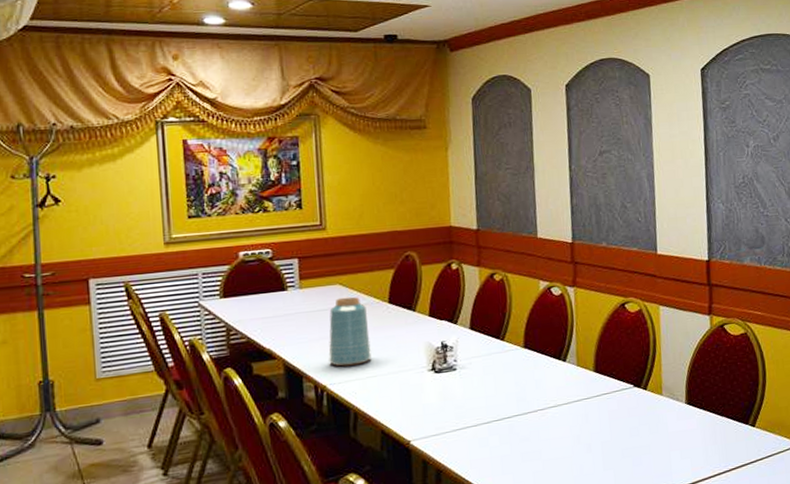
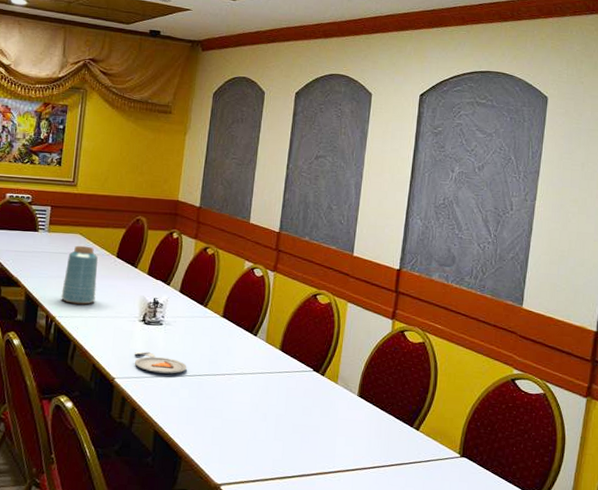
dinner plate: none [429,403,493,426] -> present [134,351,187,374]

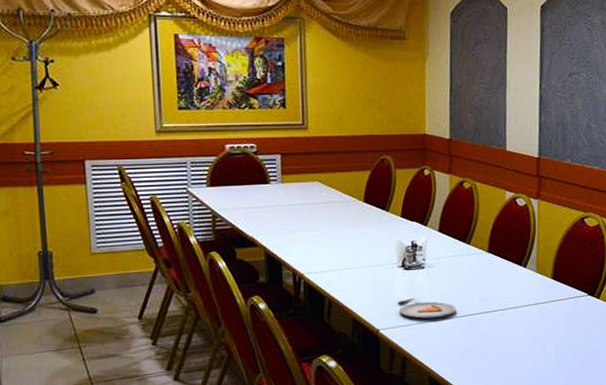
vase: present [61,245,98,305] -> none [306,193,346,258]

